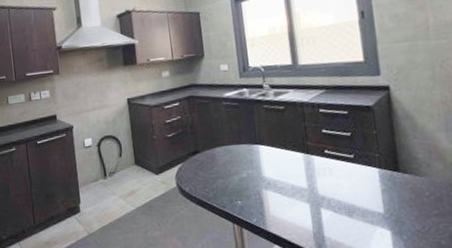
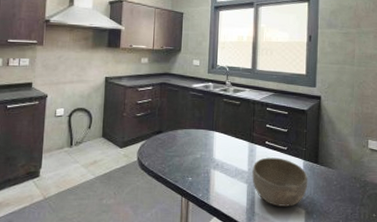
bowl: none [313,168,390,228] -> present [252,157,308,207]

